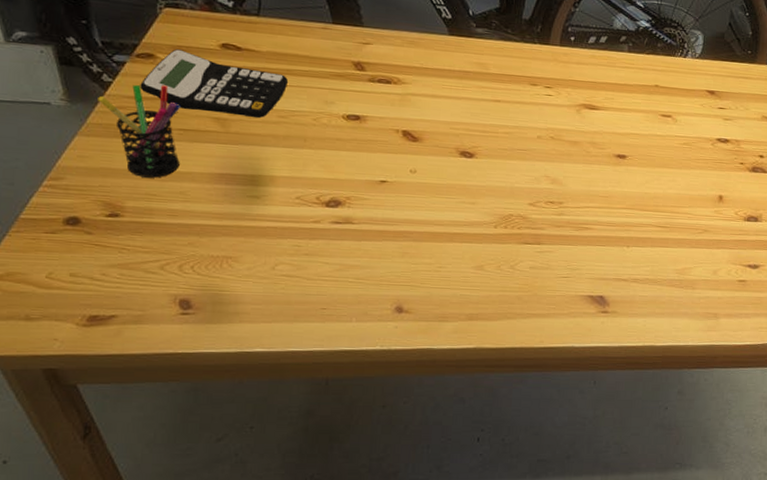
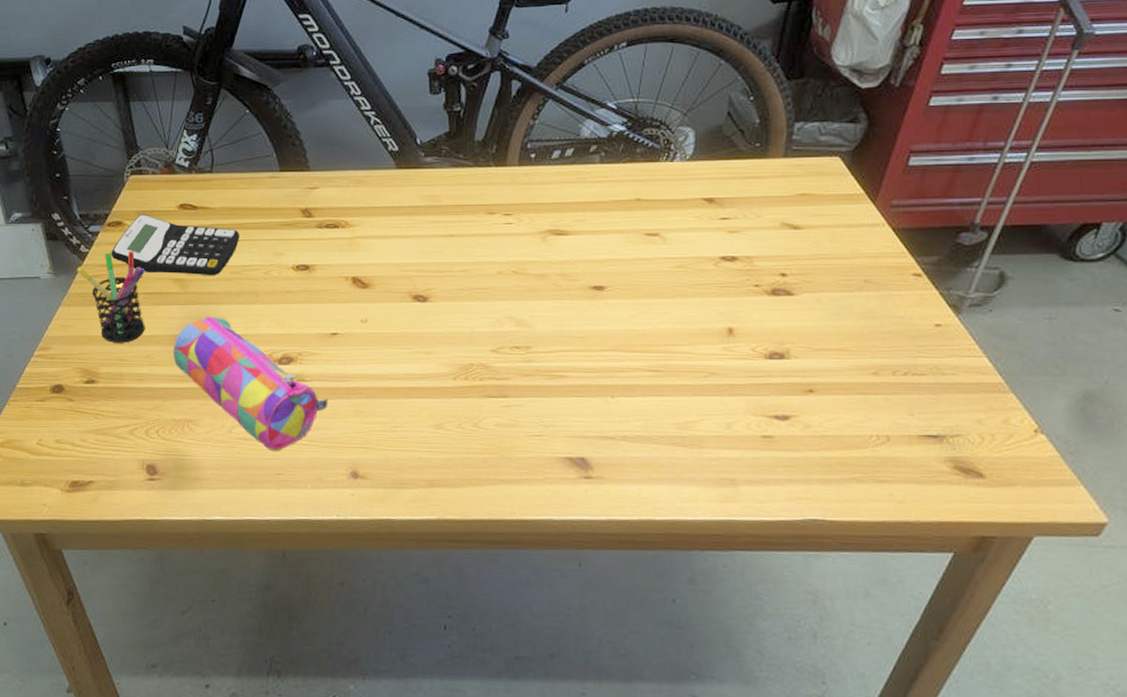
pencil case: none [212,157,376,288] -> present [173,316,328,452]

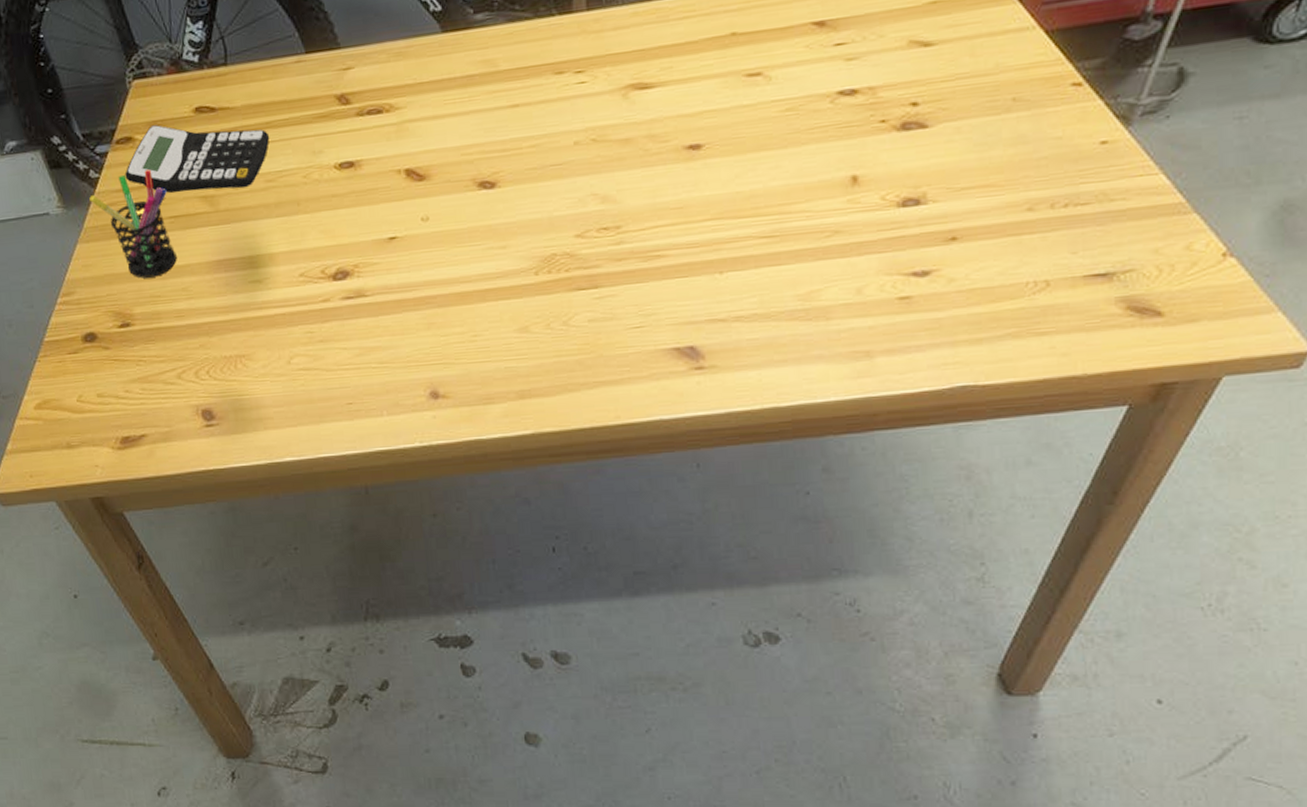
pencil case: present [173,316,328,452] -> none [212,234,395,380]

